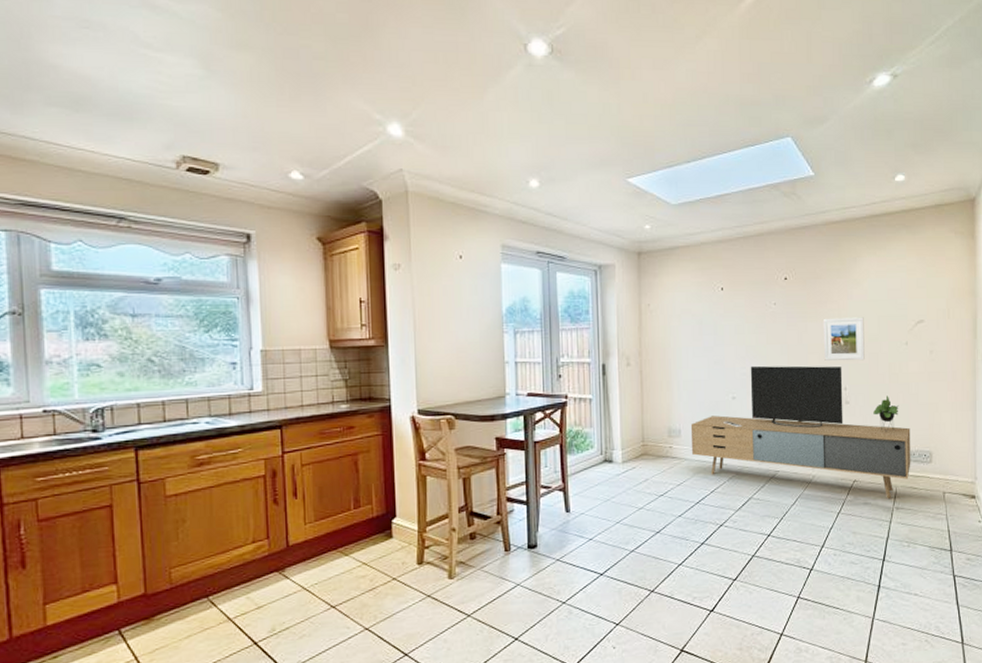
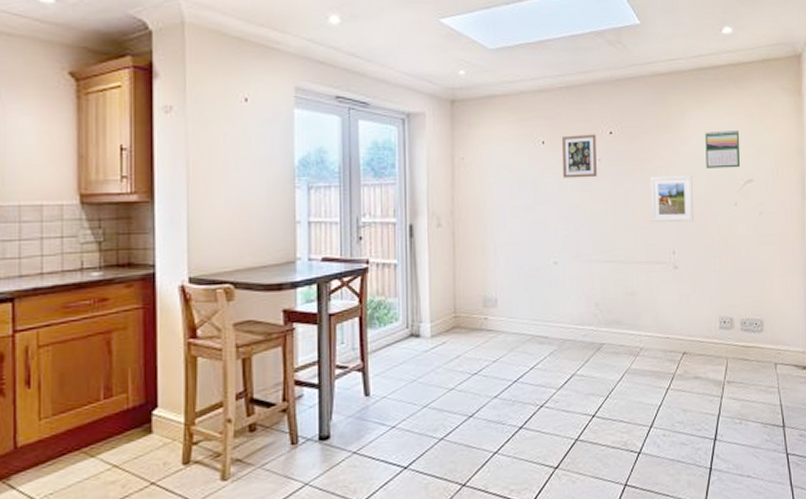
media console: present [690,365,911,499] -> none [508,227,742,372]
picture frame: none [739,280,772,321] -> present [561,134,597,178]
calendar: none [877,273,911,310] -> present [705,129,740,168]

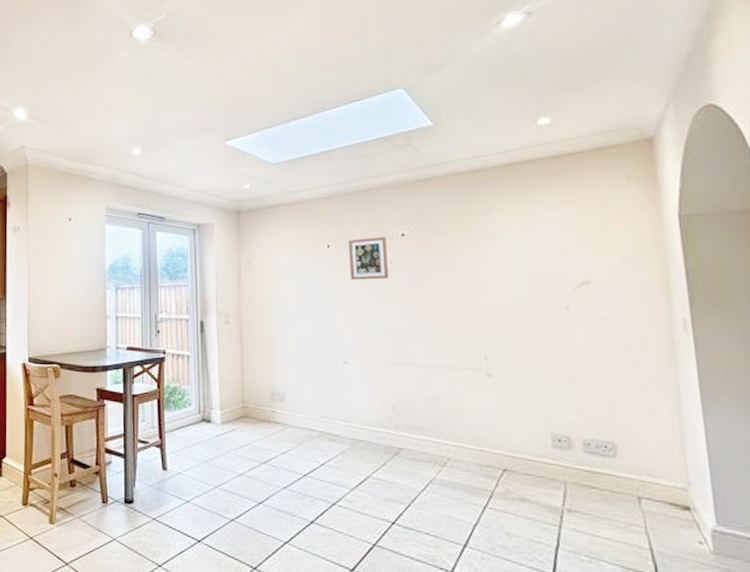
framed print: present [651,175,694,223] -> none [453,277,510,327]
calendar: present [705,129,740,168] -> none [520,226,570,269]

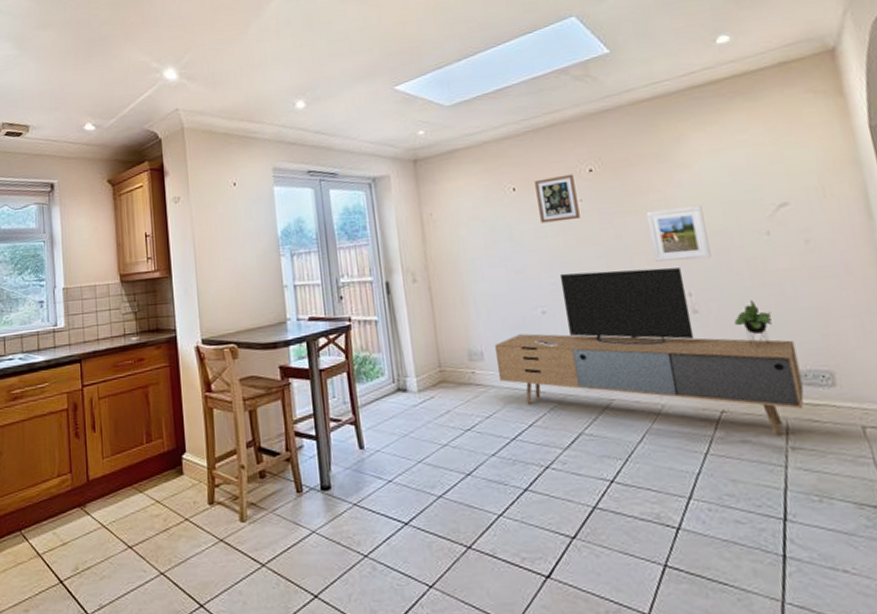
media console: none [295,328,586,497] -> present [494,267,804,435]
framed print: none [453,277,510,327] -> present [647,206,711,262]

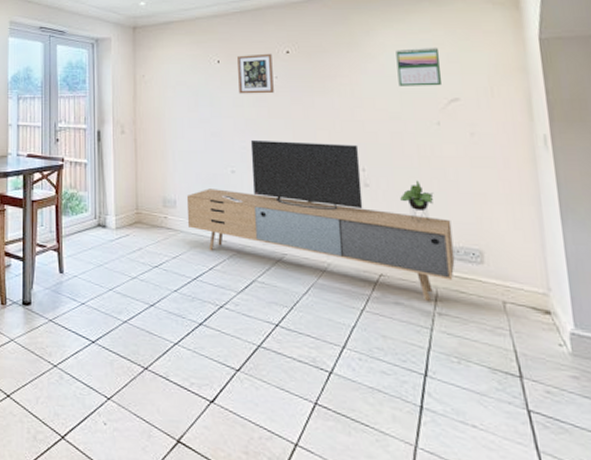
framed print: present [647,206,711,262] -> none [333,93,386,140]
calendar: none [711,147,766,196] -> present [396,47,441,86]

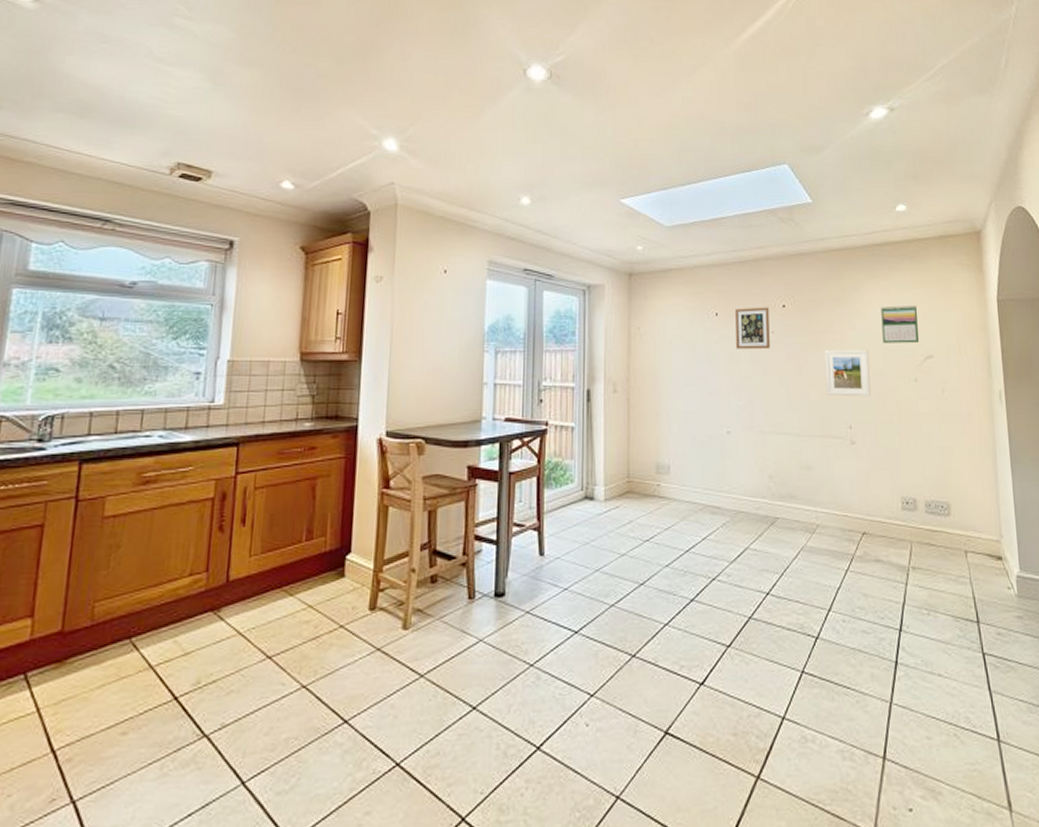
media console: present [186,139,455,301] -> none [680,398,927,556]
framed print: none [333,93,386,140] -> present [825,349,871,397]

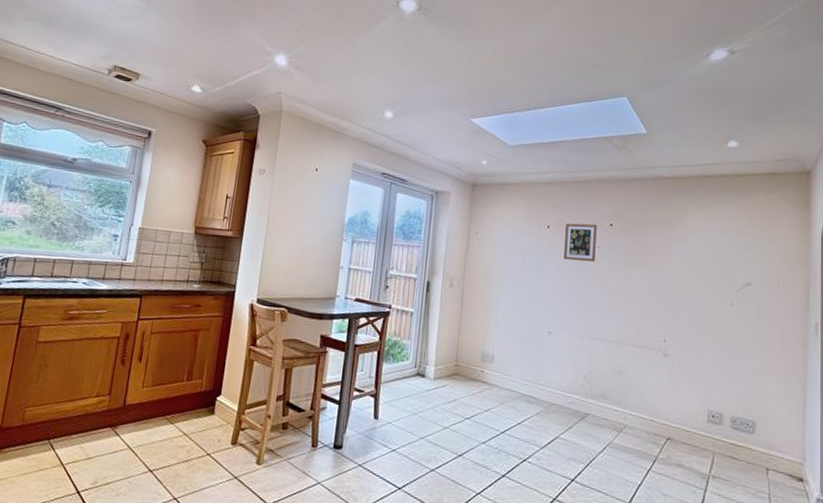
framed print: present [825,349,871,397] -> none [645,268,688,315]
calendar: present [881,305,919,343] -> none [703,234,739,271]

